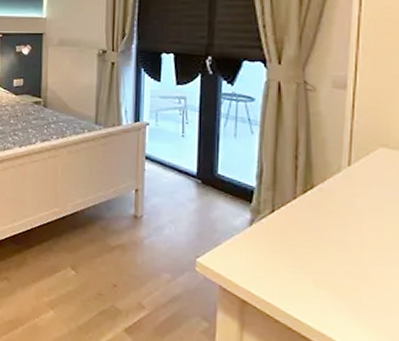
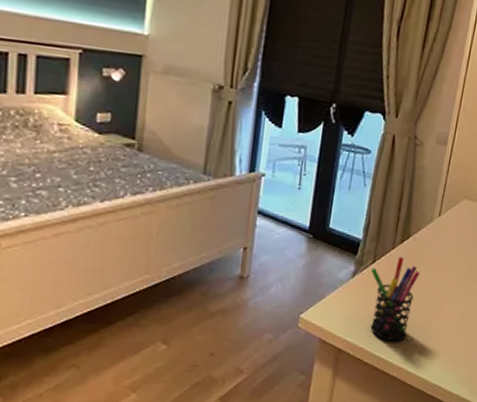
pen holder: none [271,208,332,303] -> present [370,257,420,342]

